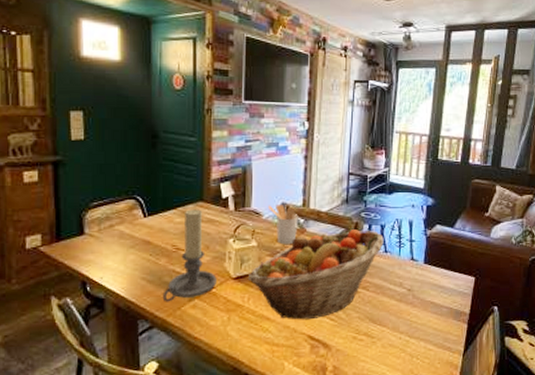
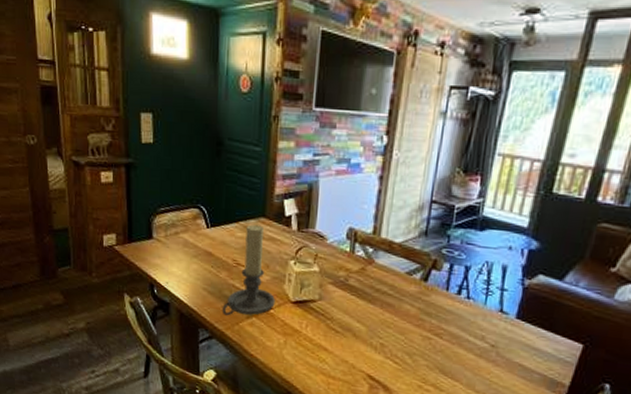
fruit basket: present [247,230,384,320] -> none [306,267,468,359]
utensil holder: present [267,205,298,245] -> none [333,228,367,275]

